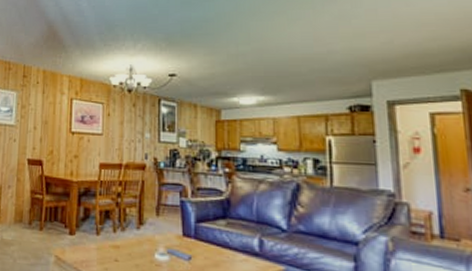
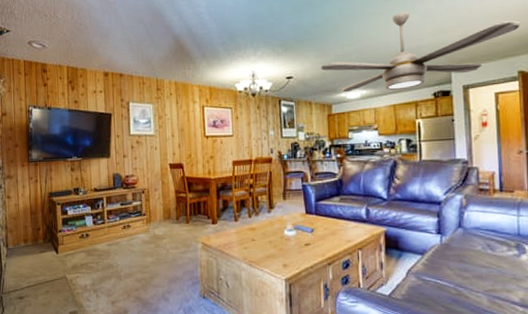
ceiling fan: none [209,11,462,99] -> present [320,11,521,93]

